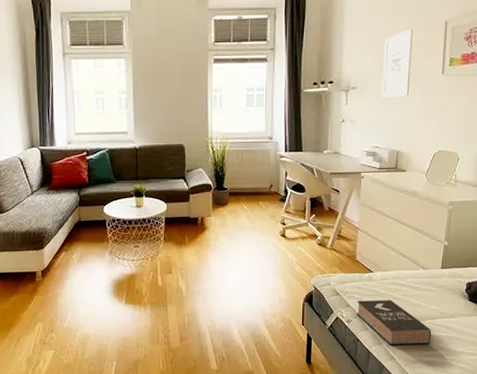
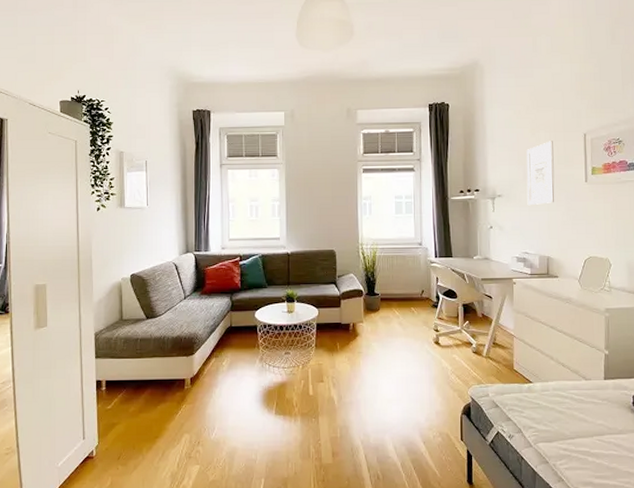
book: present [356,300,432,345] -> none [517,413,601,464]

